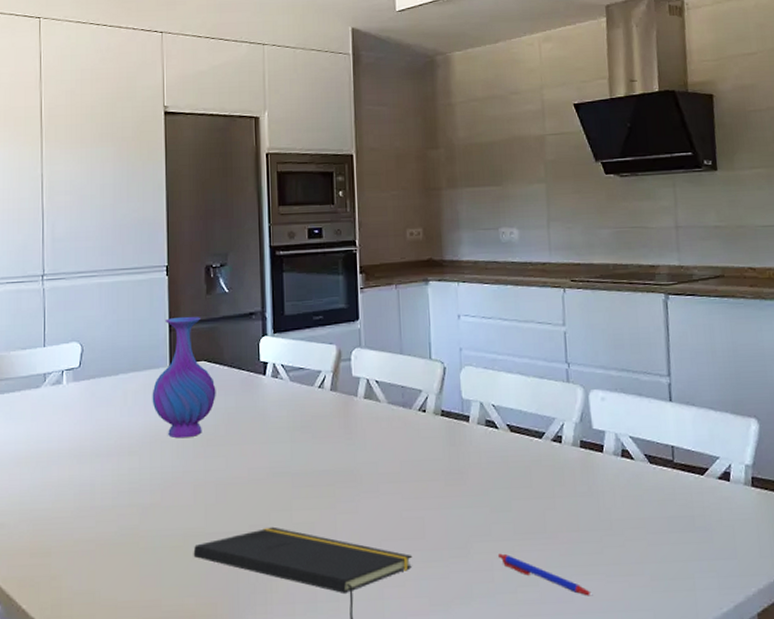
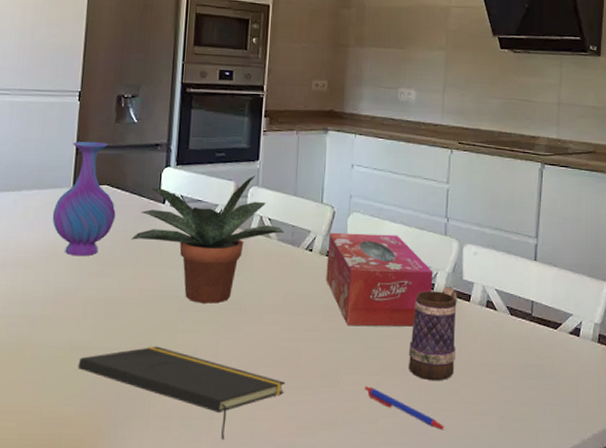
potted plant: none [234,336,394,477] -> present [131,175,284,304]
tissue box: none [441,386,561,490] -> present [326,232,433,327]
mug: none [542,438,594,543] -> present [409,286,457,381]

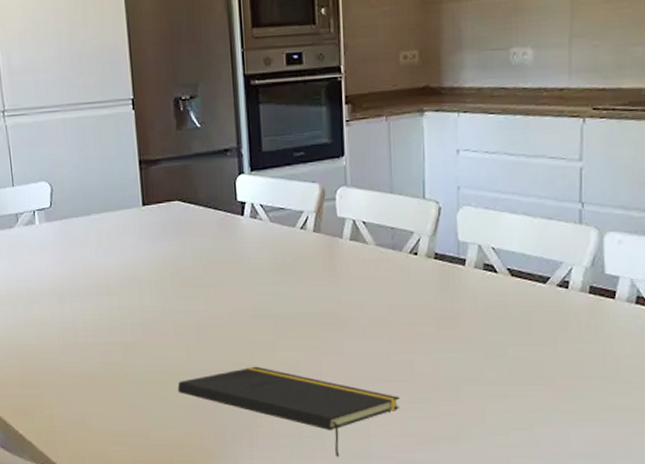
vase: present [52,141,116,257] -> none [126,153,193,280]
potted plant: present [131,175,284,304] -> none [212,174,382,320]
tissue box: present [326,232,433,327] -> none [435,228,567,335]
pen: present [365,386,447,430] -> none [491,397,591,441]
mug: present [409,286,457,381] -> none [542,283,599,389]

